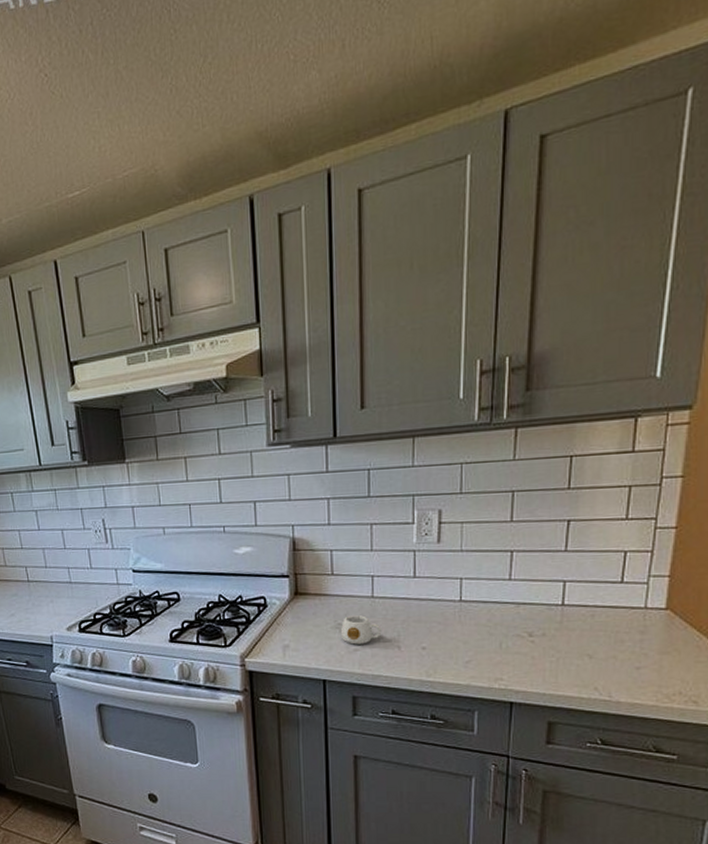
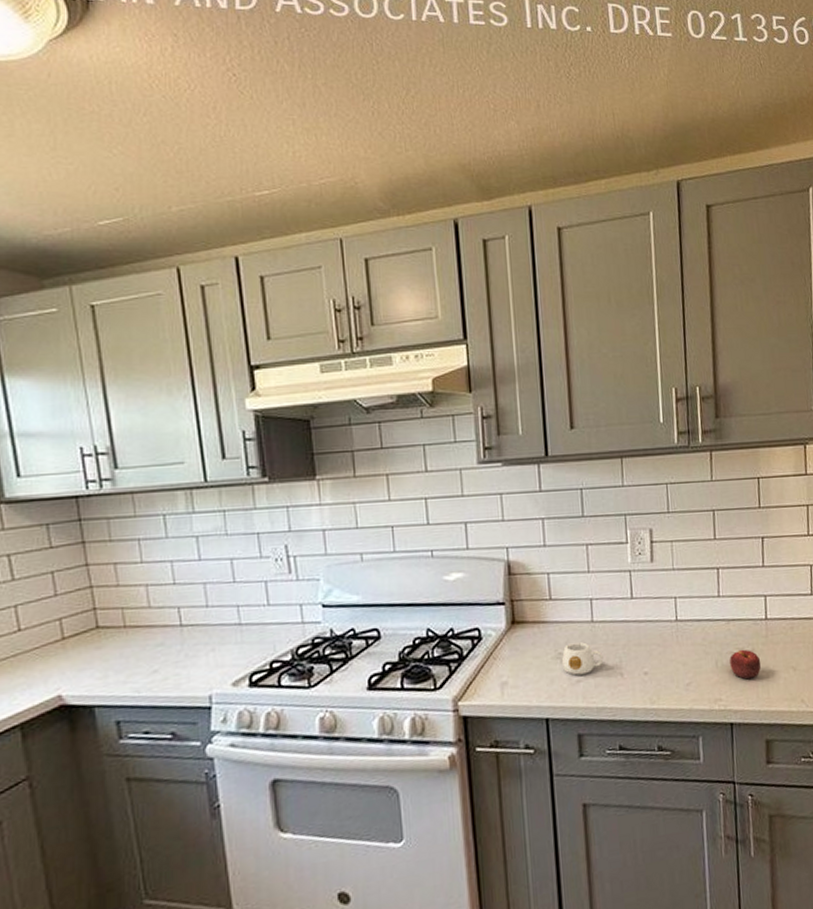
apple: none [516,633,552,663] -> present [729,649,762,680]

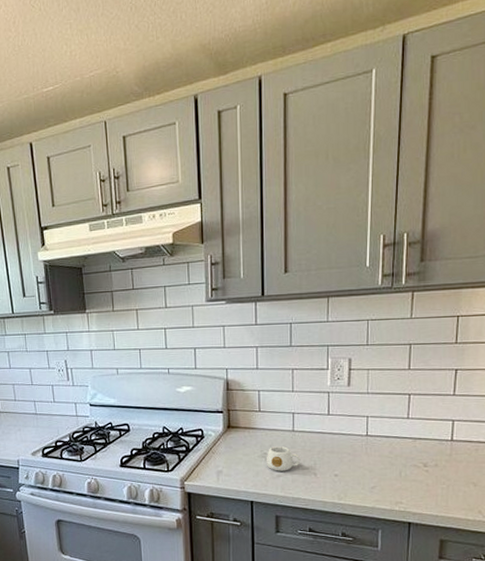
apple: present [729,649,762,680] -> none [413,464,443,489]

